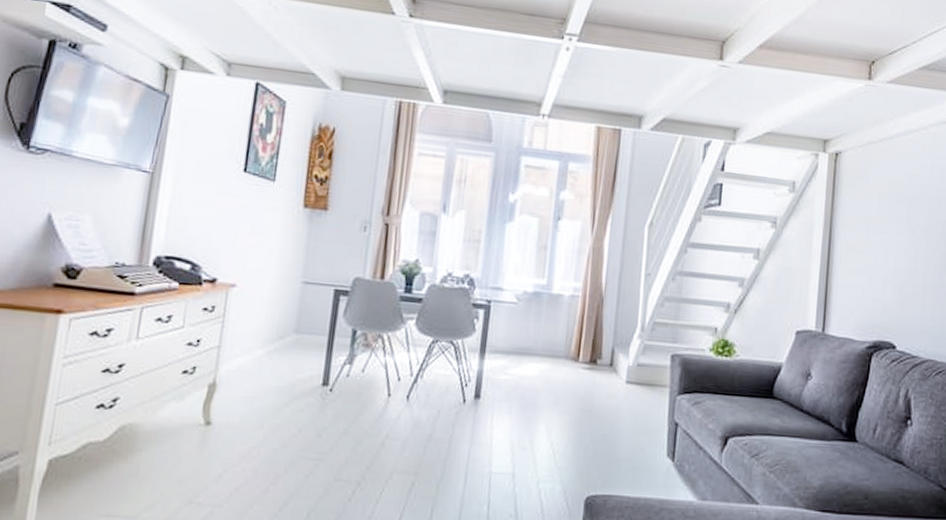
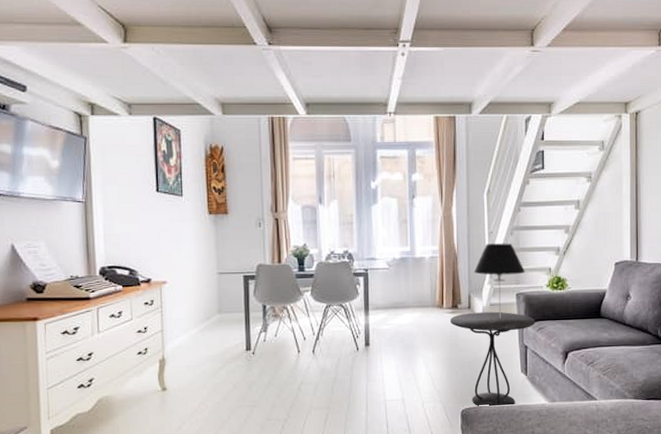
side table: none [586,371,691,500] -> present [450,311,535,407]
table lamp: none [621,288,686,383] -> present [473,243,526,318]

